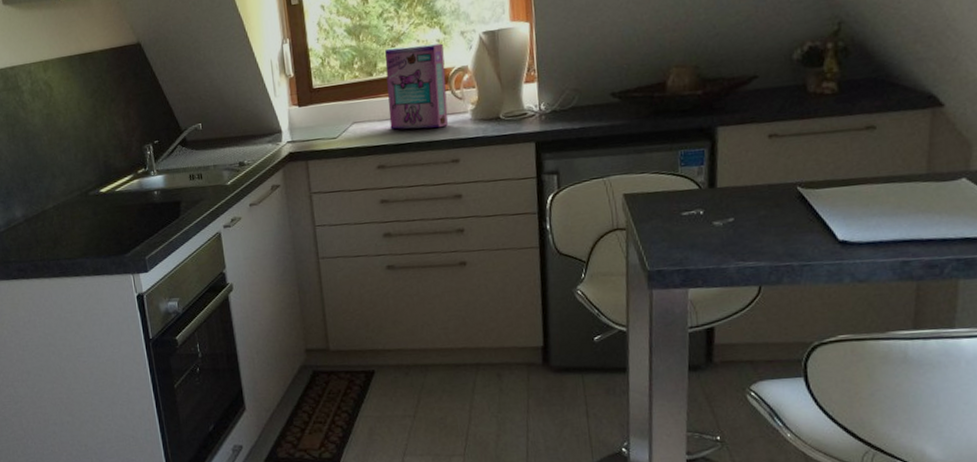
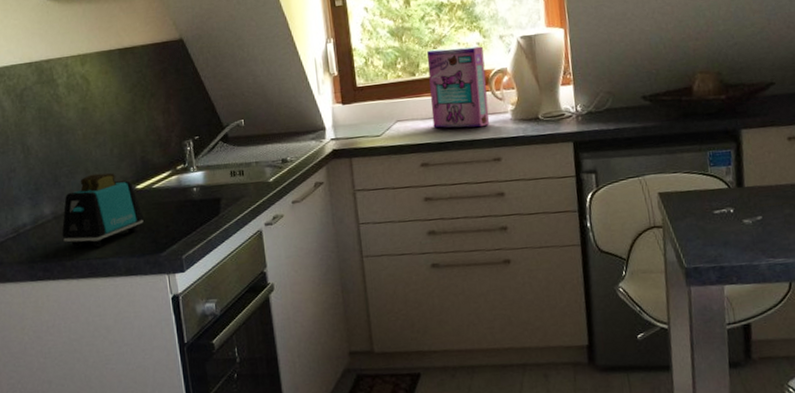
toaster: none [33,177,108,249] -> present [62,173,144,248]

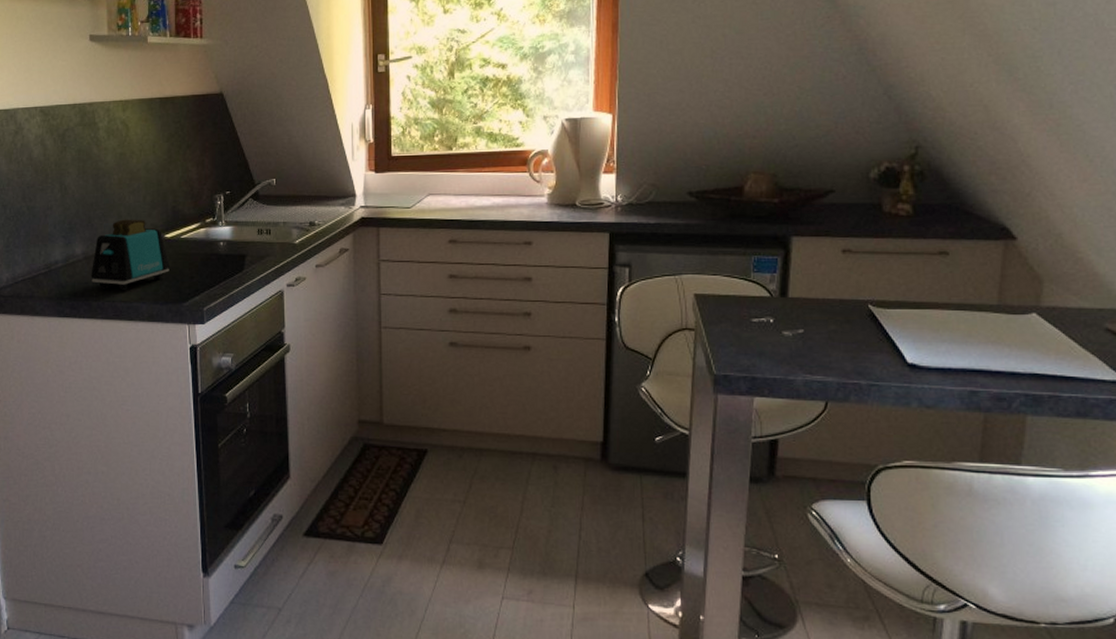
cereal box: present [426,46,490,128] -> none [465,124,525,209]

